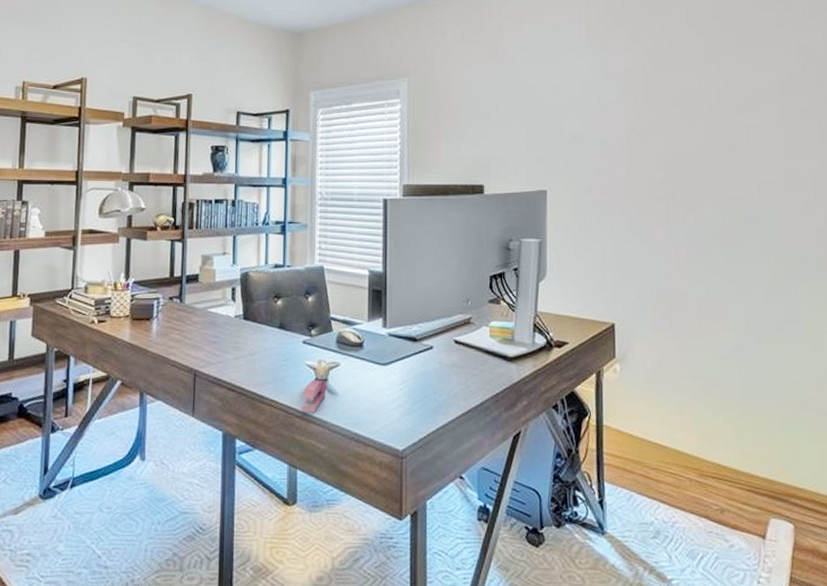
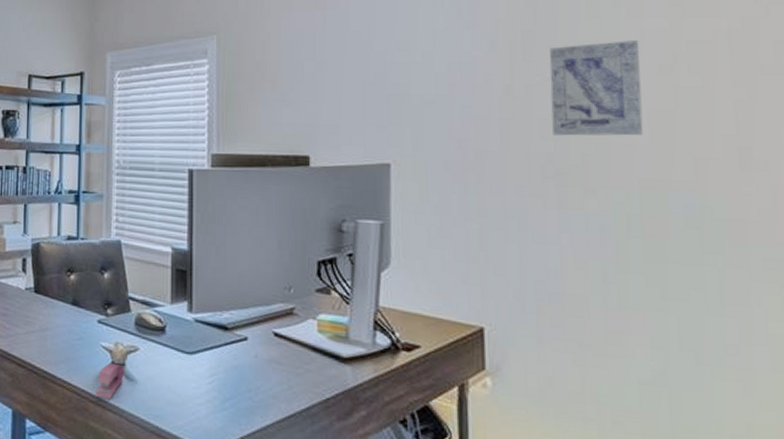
wall art: none [663,89,726,165] -> present [549,41,644,136]

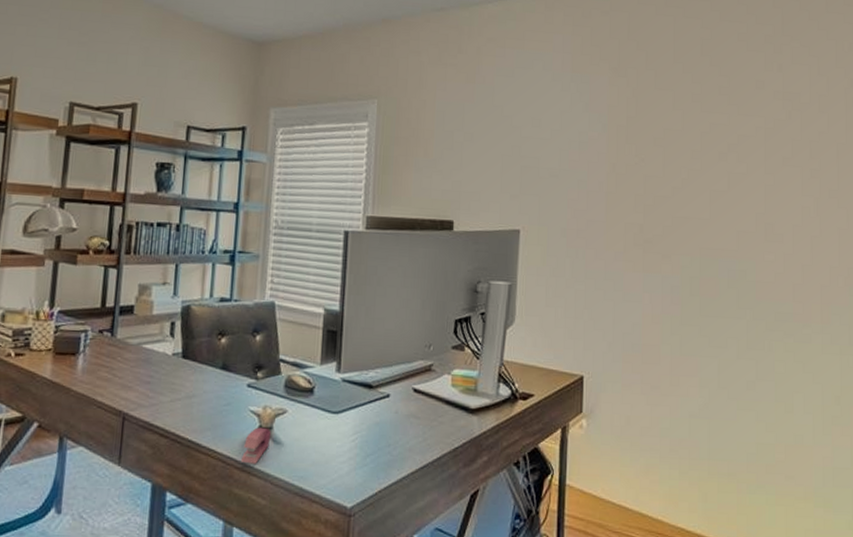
wall art: present [549,41,644,136] -> none [644,131,707,211]

